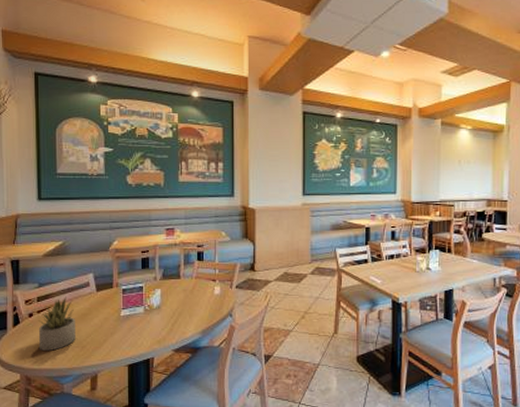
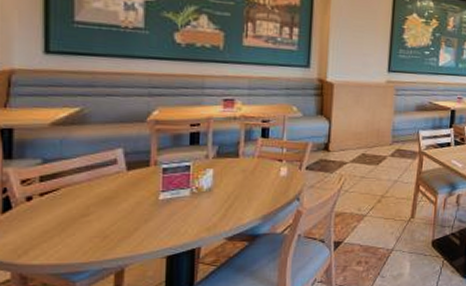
succulent plant: present [38,296,76,351] -> none [40,175,95,242]

